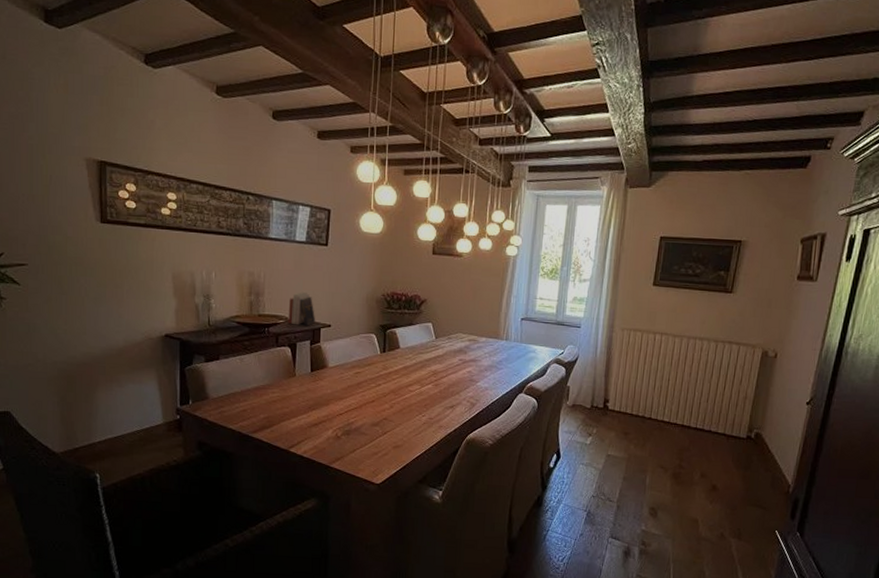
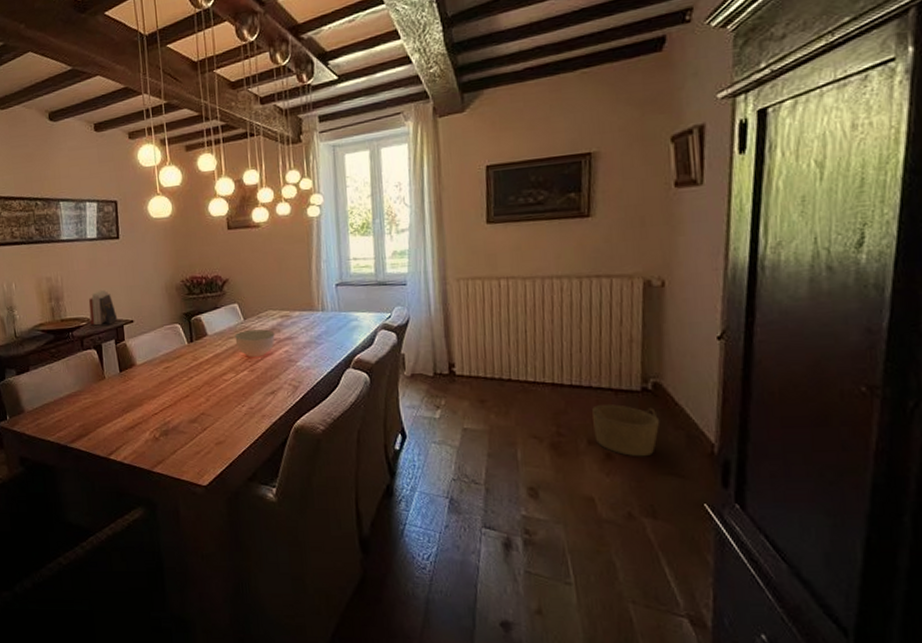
bowl: none [425,348,462,375] -> present [234,329,275,358]
basket: none [706,446,756,491] -> present [592,404,660,457]

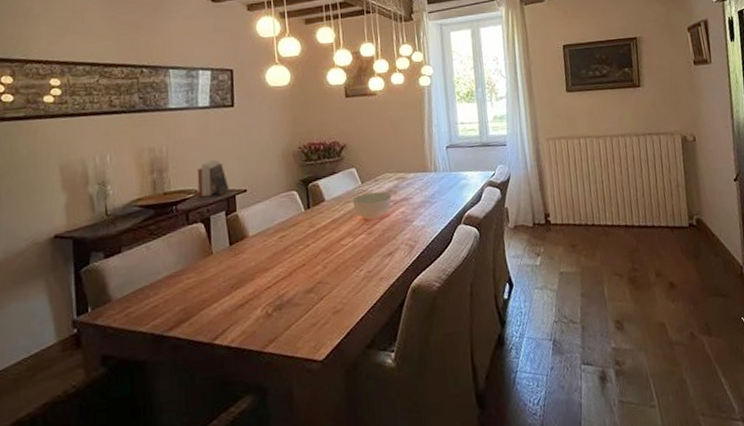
basket: present [592,404,660,457] -> none [656,239,705,283]

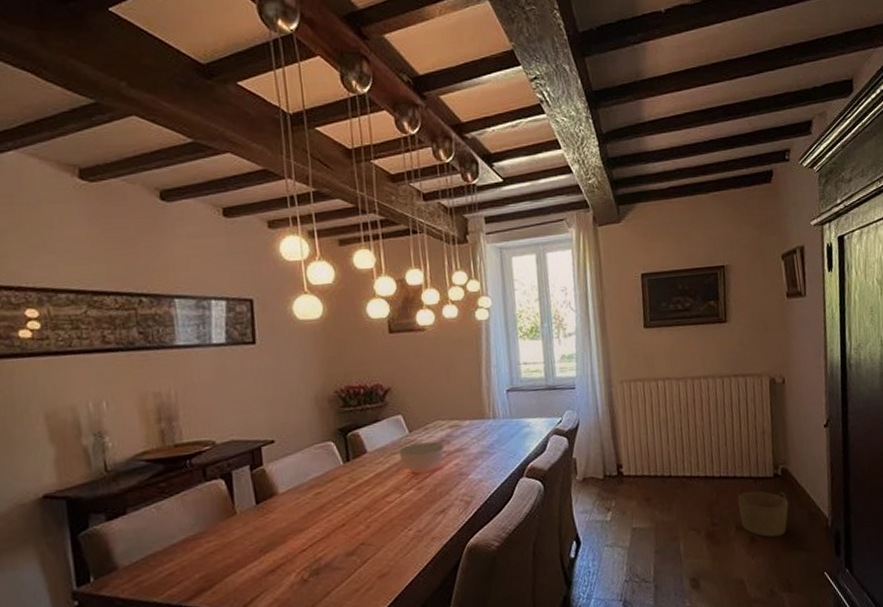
books: present [197,159,230,197] -> none [213,405,254,450]
basket: none [656,239,705,283] -> present [738,491,789,538]

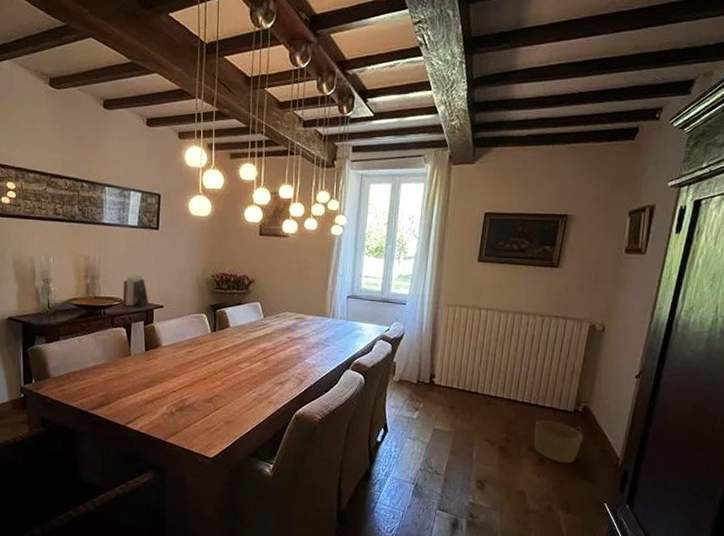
books: none [213,405,254,450] -> present [122,274,149,307]
bowl: present [399,441,445,475] -> none [254,327,289,352]

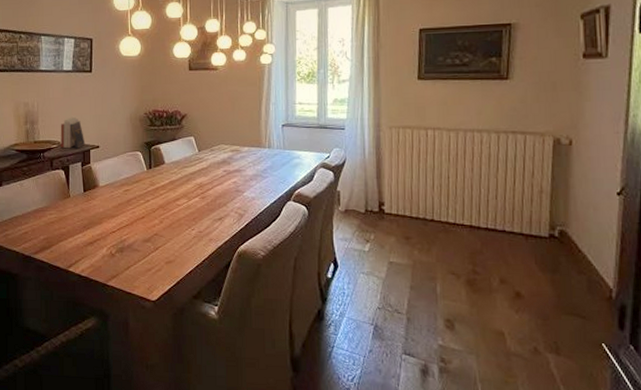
basket: present [534,420,584,464] -> none [505,248,565,298]

